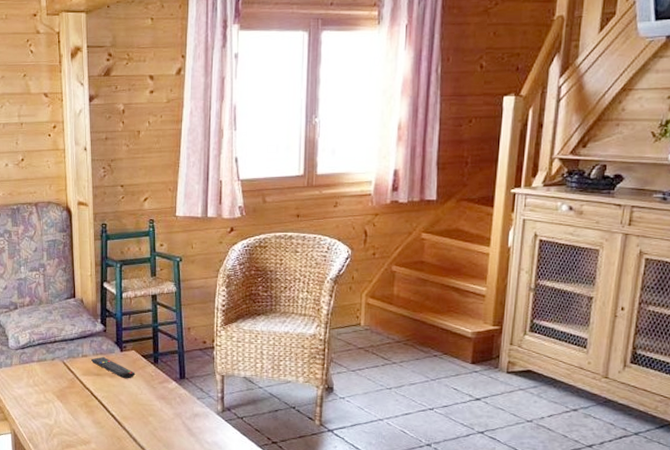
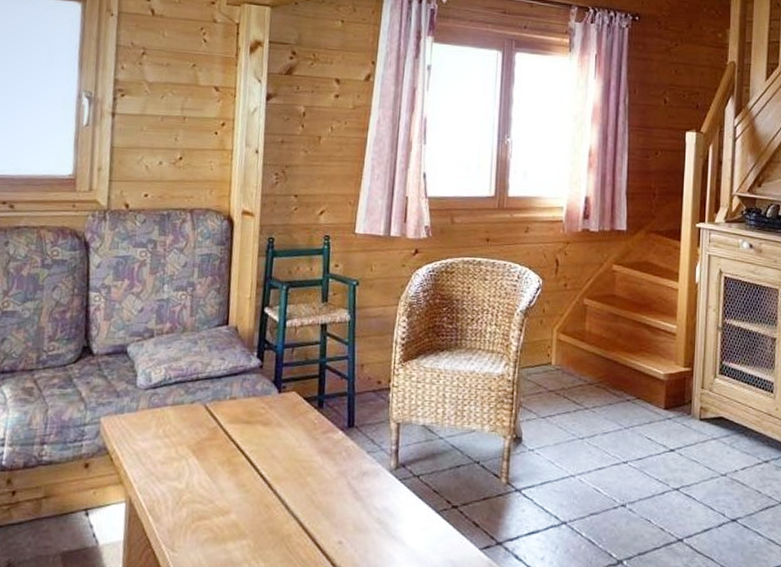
remote control: present [90,356,136,379] -> none [240,399,295,428]

